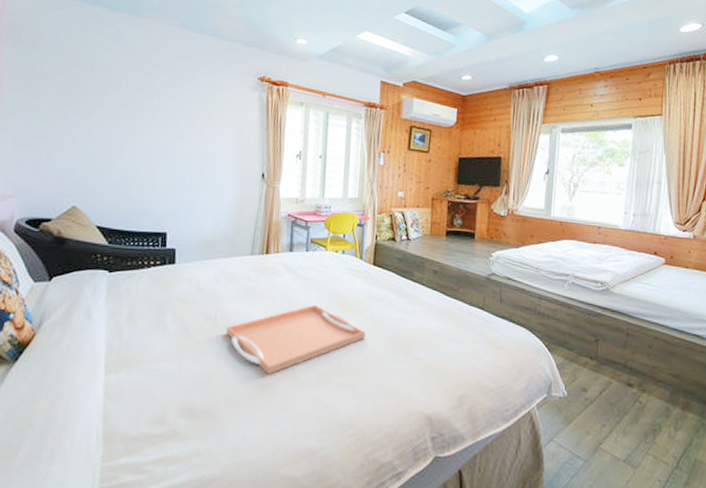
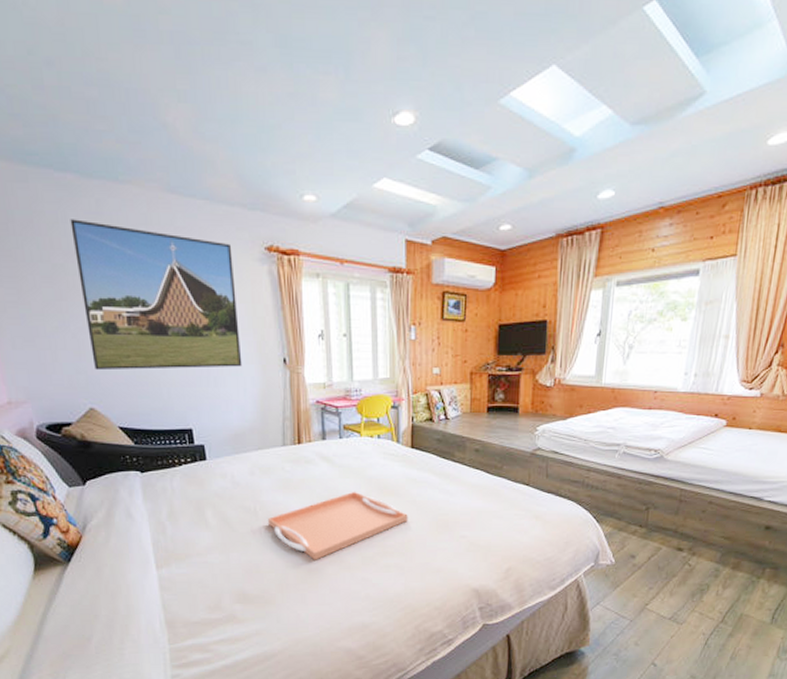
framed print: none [85,42,229,179] -> present [70,219,242,371]

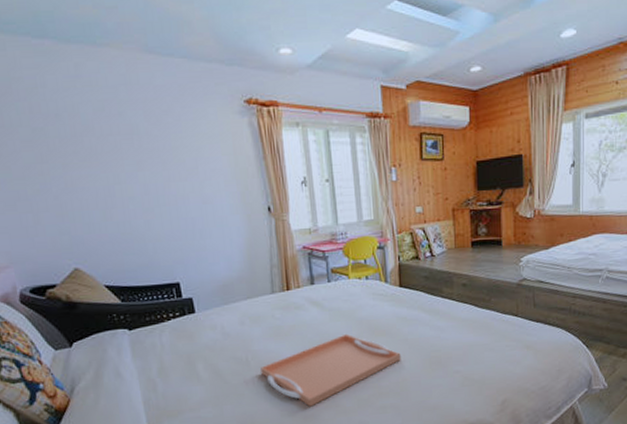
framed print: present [70,219,242,371] -> none [49,83,227,230]

